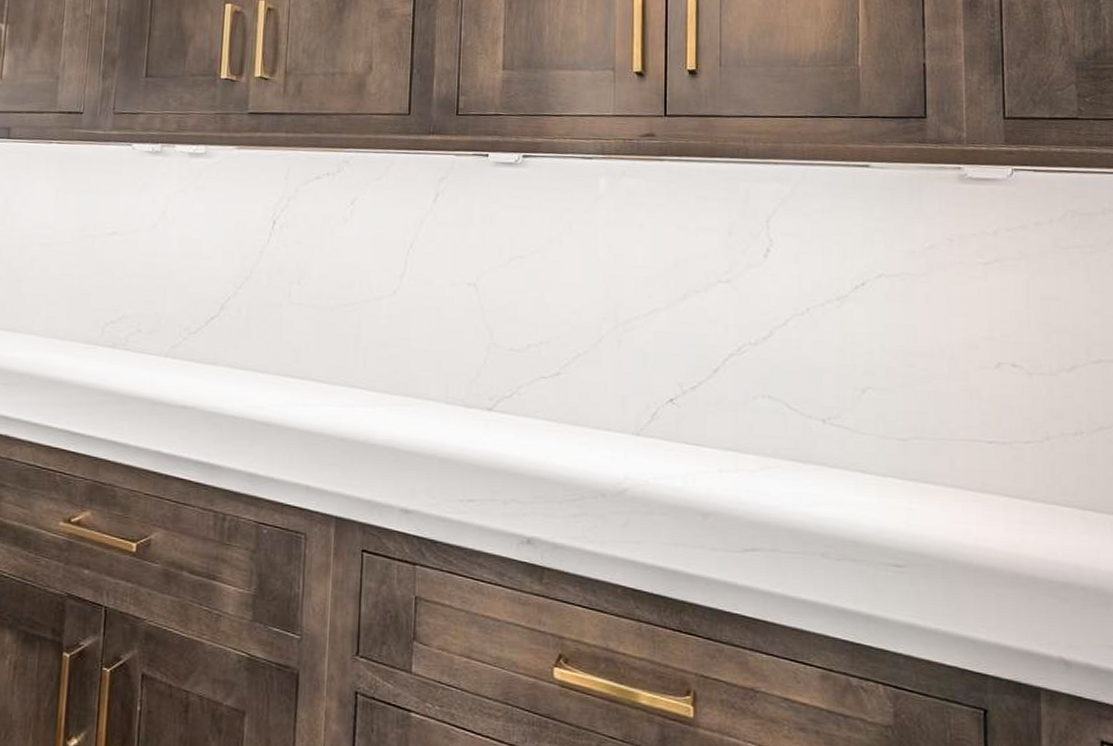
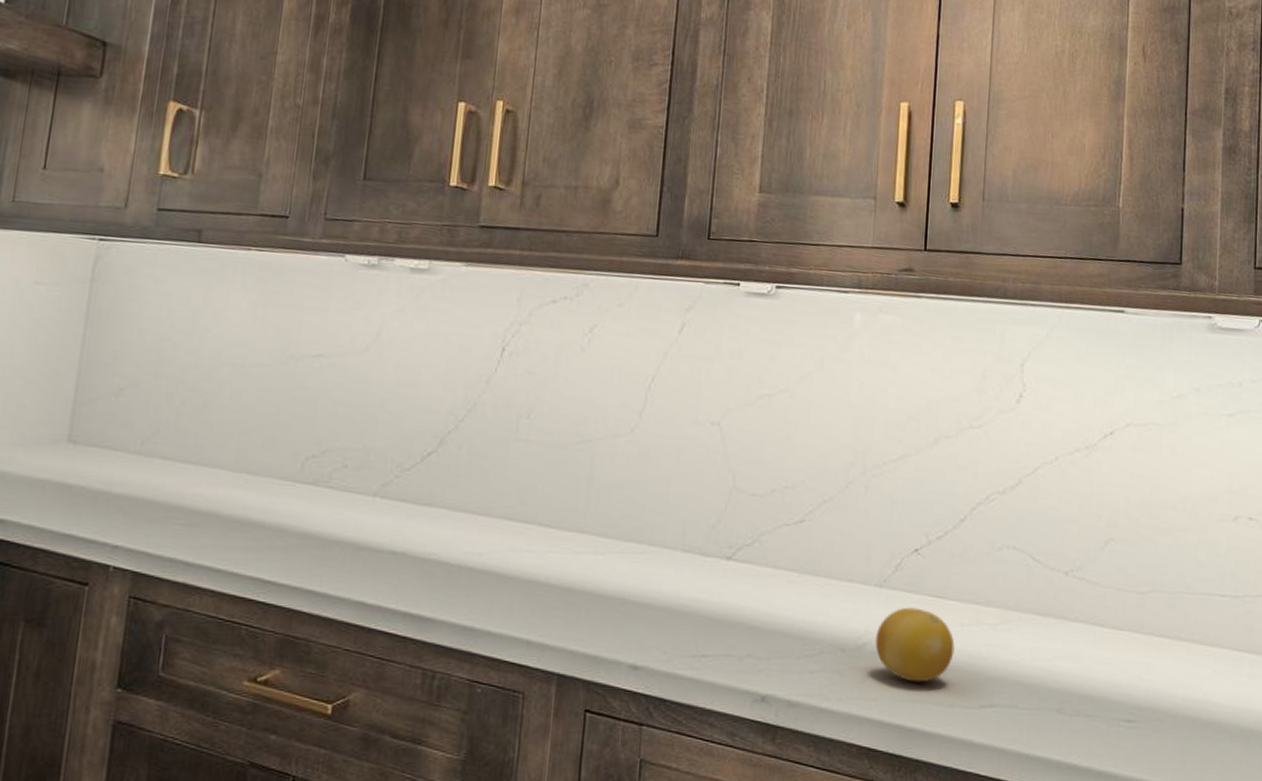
fruit: none [635,454,714,527] -> present [875,607,955,683]

